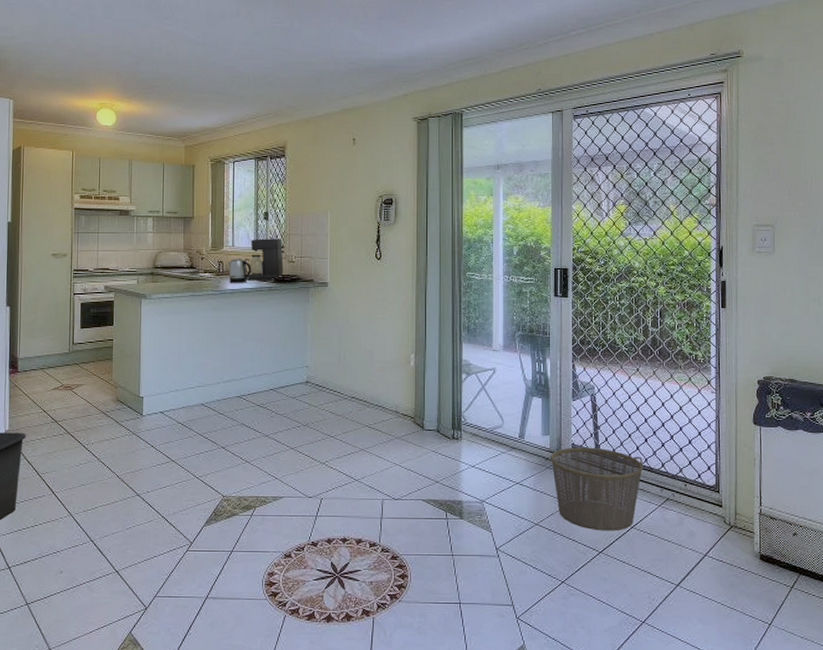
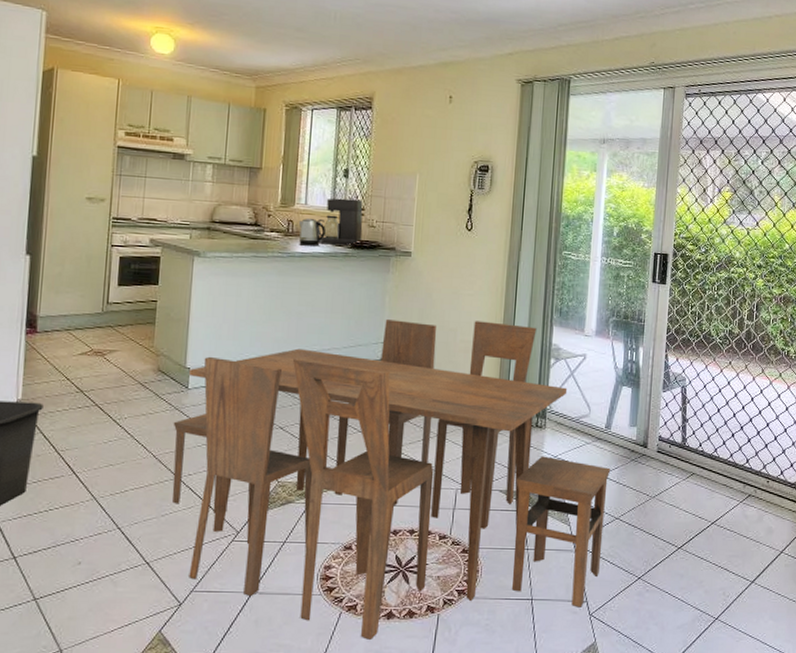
dining table: none [131,342,527,641] -> present [172,319,611,640]
basket: present [549,447,643,531] -> none [635,439,728,527]

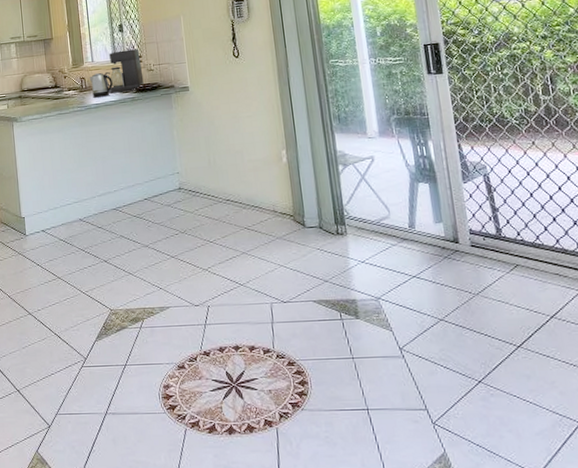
dining table: present [172,319,611,640] -> none [19,137,434,455]

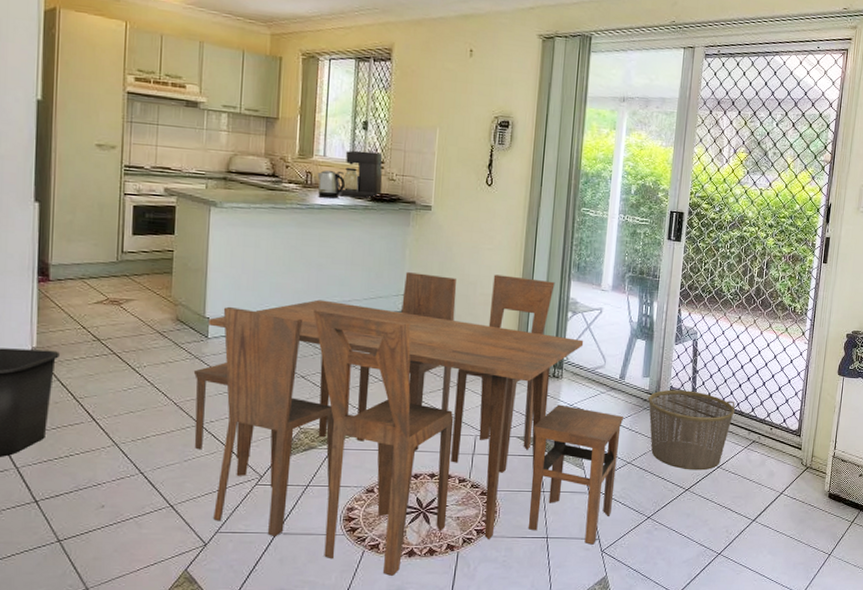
dining table: none [19,137,434,455] -> present [193,272,624,576]
basket: none [446,231,556,323] -> present [647,389,735,471]

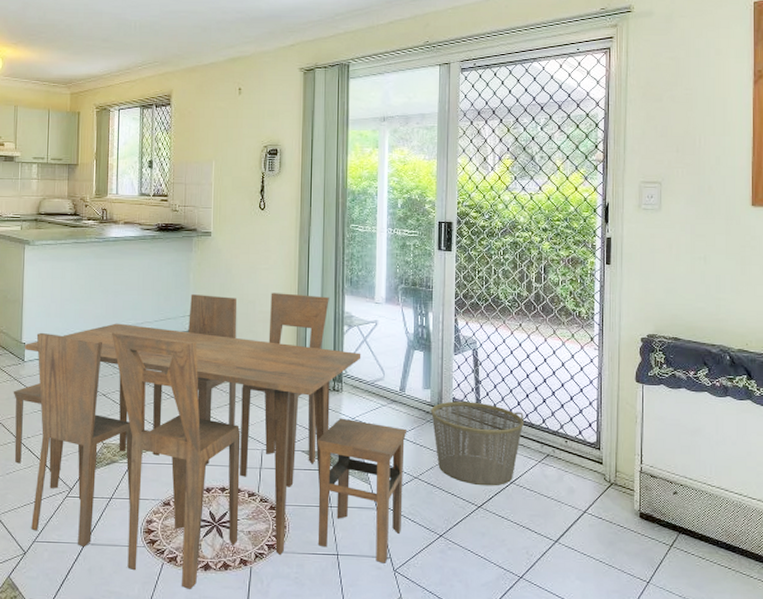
kettle: present [318,170,345,199] -> none [112,207,135,231]
coffee maker: present [336,150,383,198] -> none [128,187,167,229]

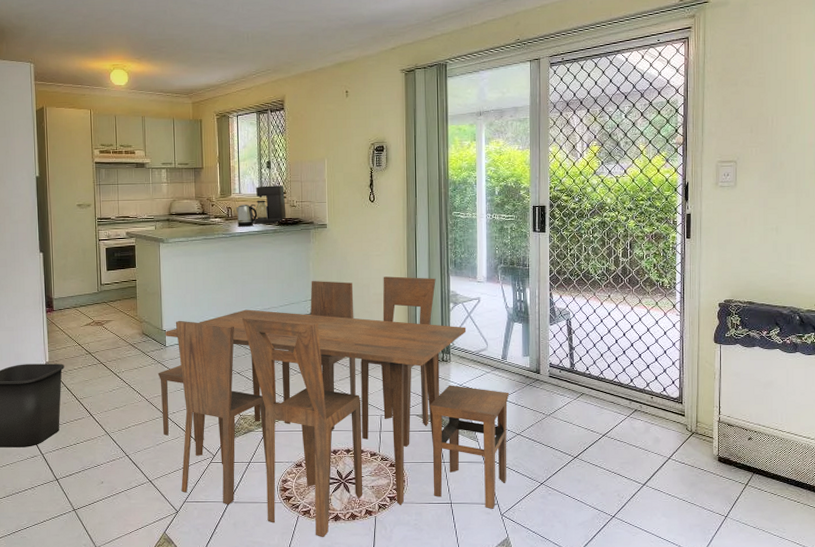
kettle: none [112,207,135,231] -> present [236,205,257,227]
coffee maker: none [128,187,167,229] -> present [250,185,286,224]
basket: present [430,401,524,486] -> none [529,366,613,439]

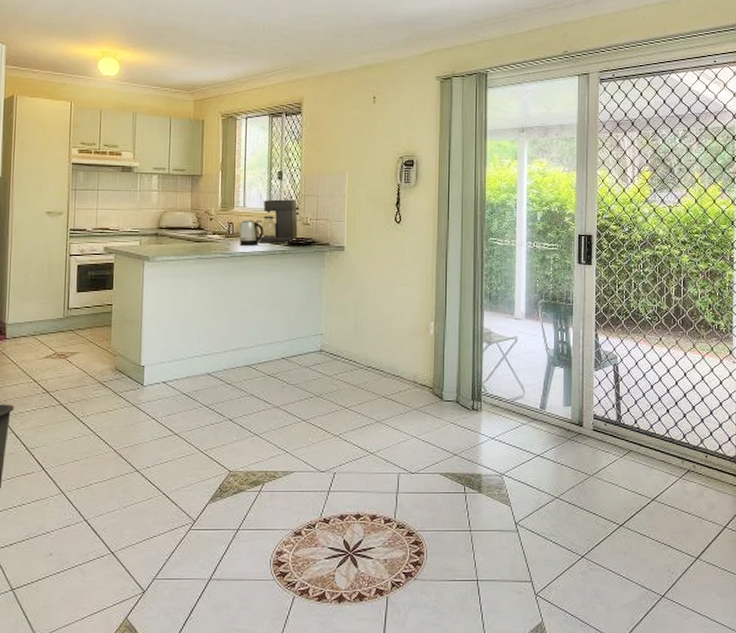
dining table: present [157,276,510,537] -> none [131,309,548,623]

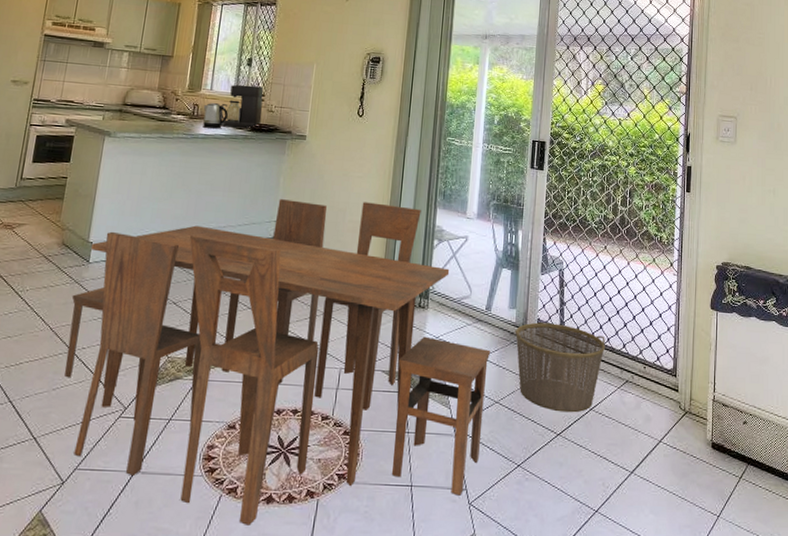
dining table: none [131,309,548,623] -> present [65,199,491,525]
basket: none [571,418,664,504] -> present [515,322,605,413]

